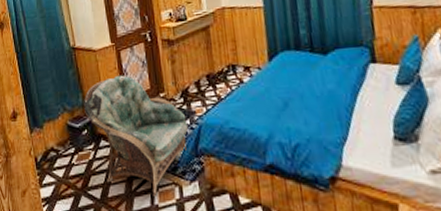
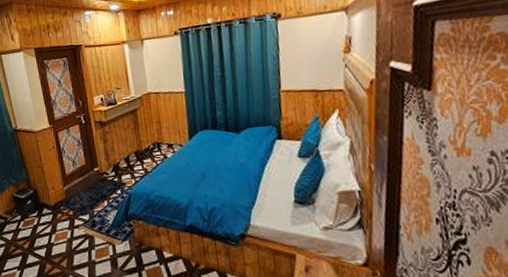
armchair: present [84,75,189,196] -> none [27,153,120,254]

